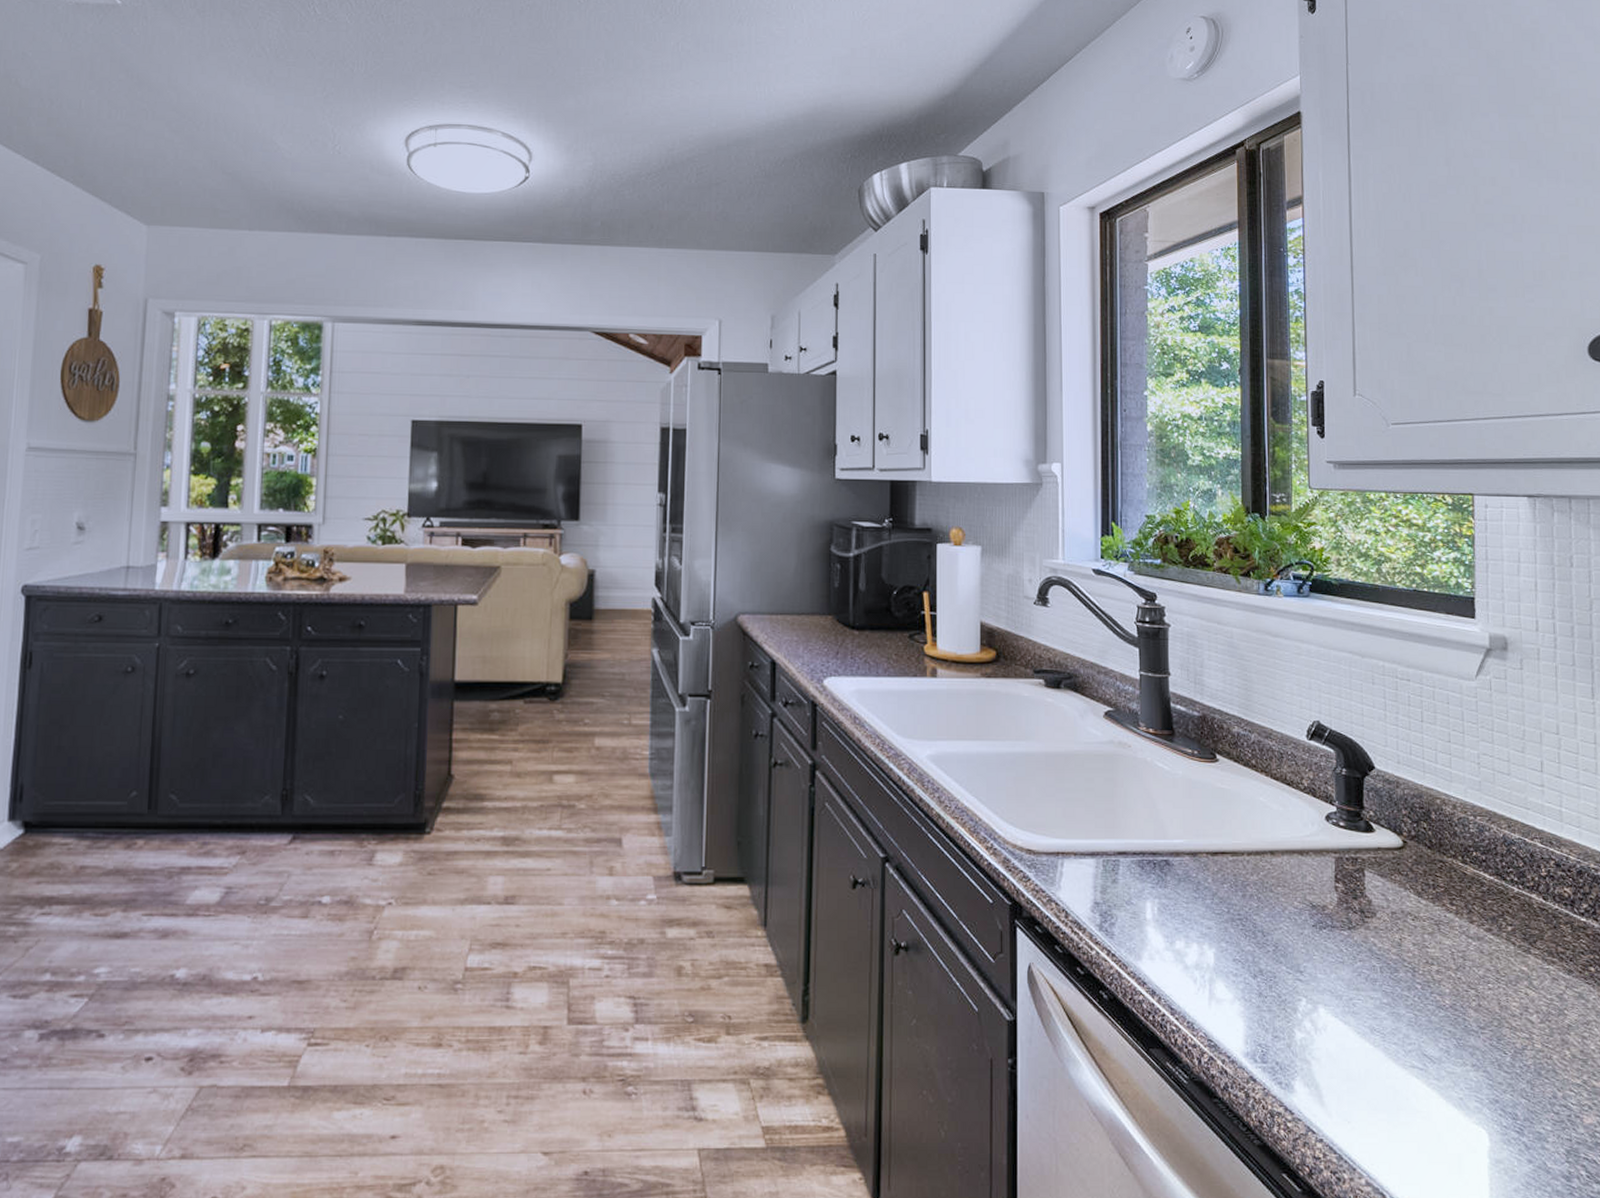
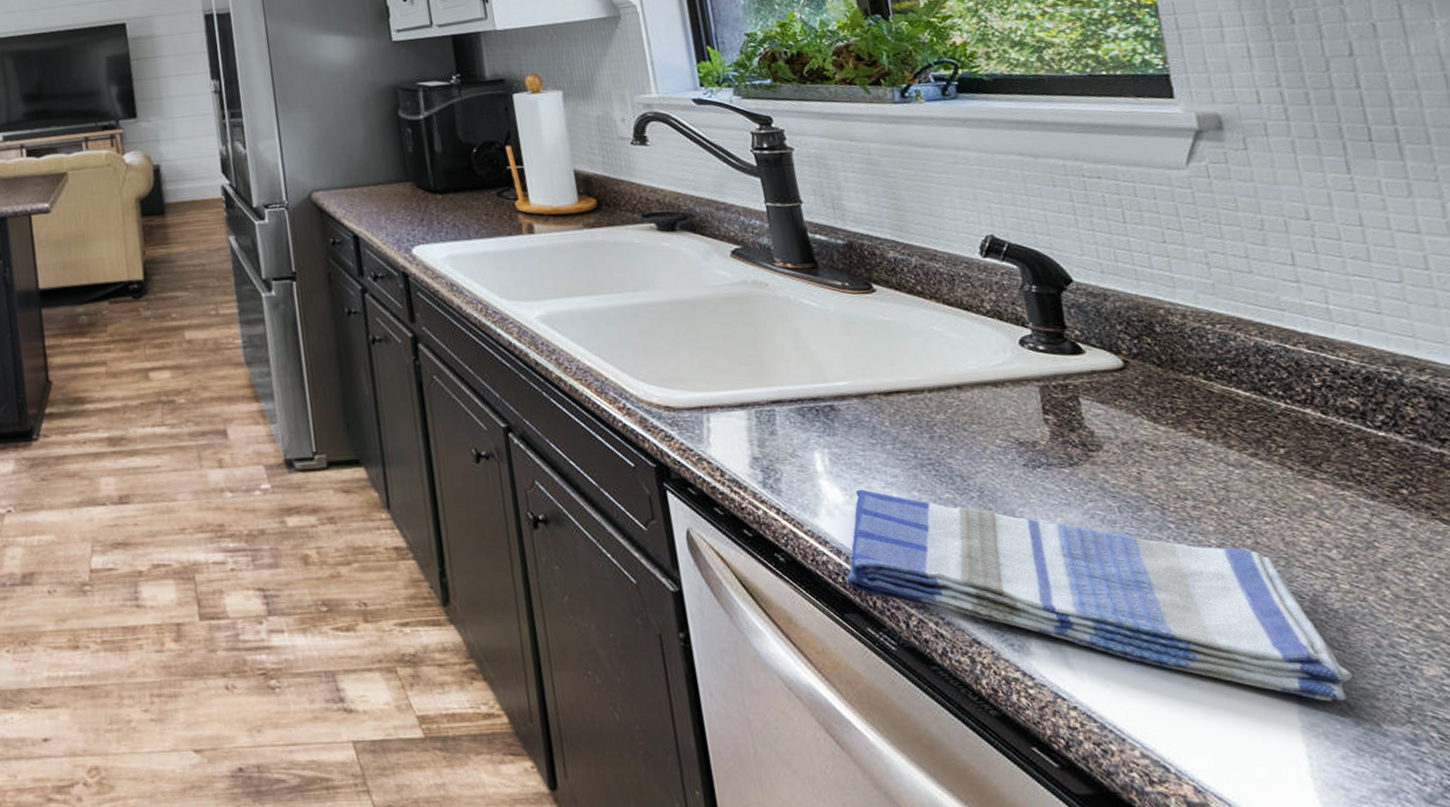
dish towel: none [1156,937,1533,1143] -> present [846,489,1354,702]

